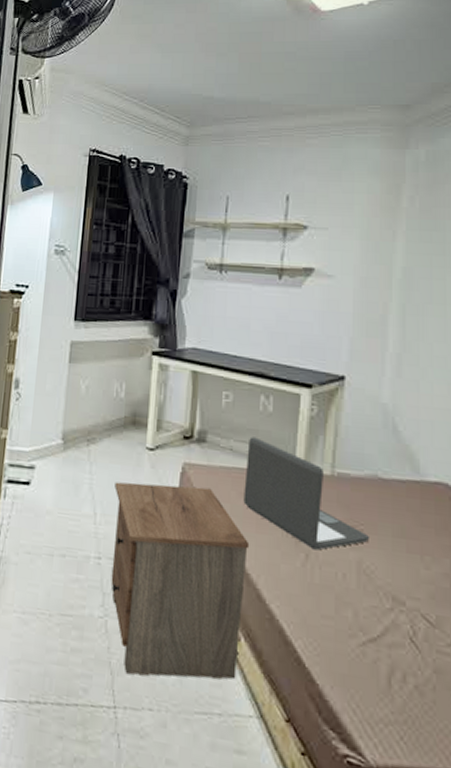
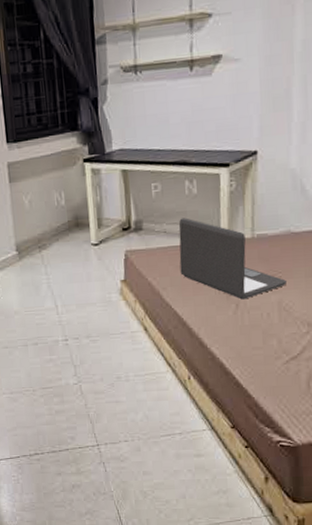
nightstand: present [111,482,250,680] -> none [69,267,190,421]

